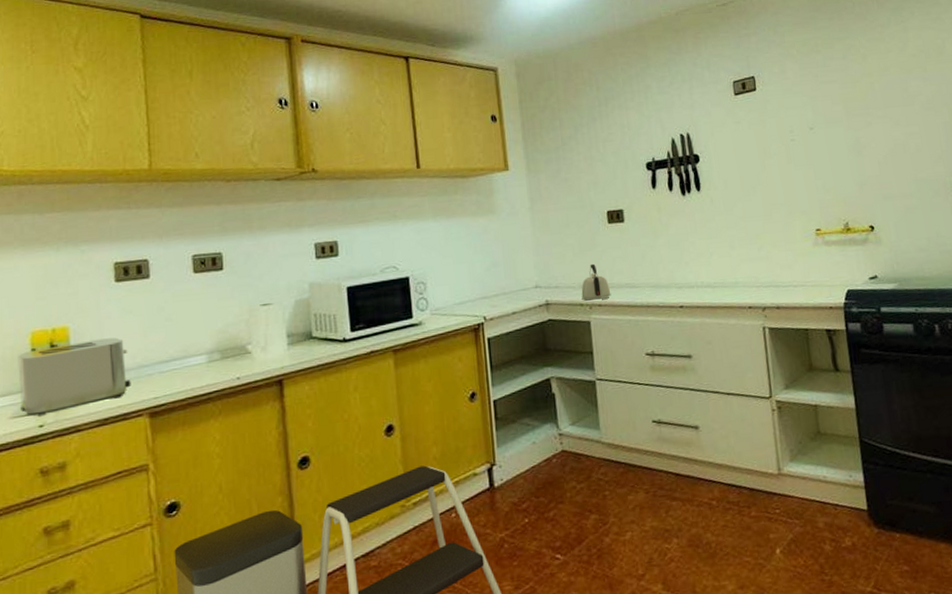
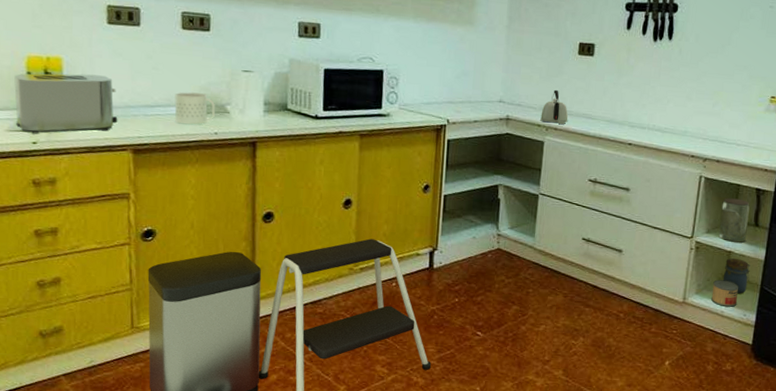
mug: none [191,337,237,375] -> present [174,92,216,125]
jar: none [793,344,830,394] -> present [718,198,750,243]
can: none [806,439,838,471] -> present [711,279,738,307]
jar: none [814,412,846,453] -> present [722,258,751,295]

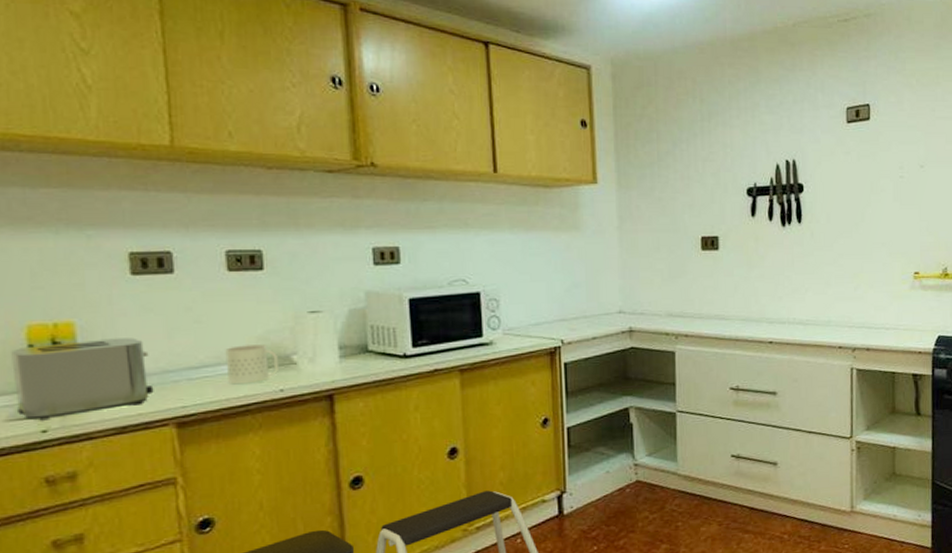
kettle: present [540,89,569,125] -> none [668,291,699,331]
can: present [711,279,738,307] -> none [881,479,909,510]
jar: present [718,198,750,243] -> none [878,387,909,436]
jar: present [722,258,751,295] -> none [890,454,920,494]

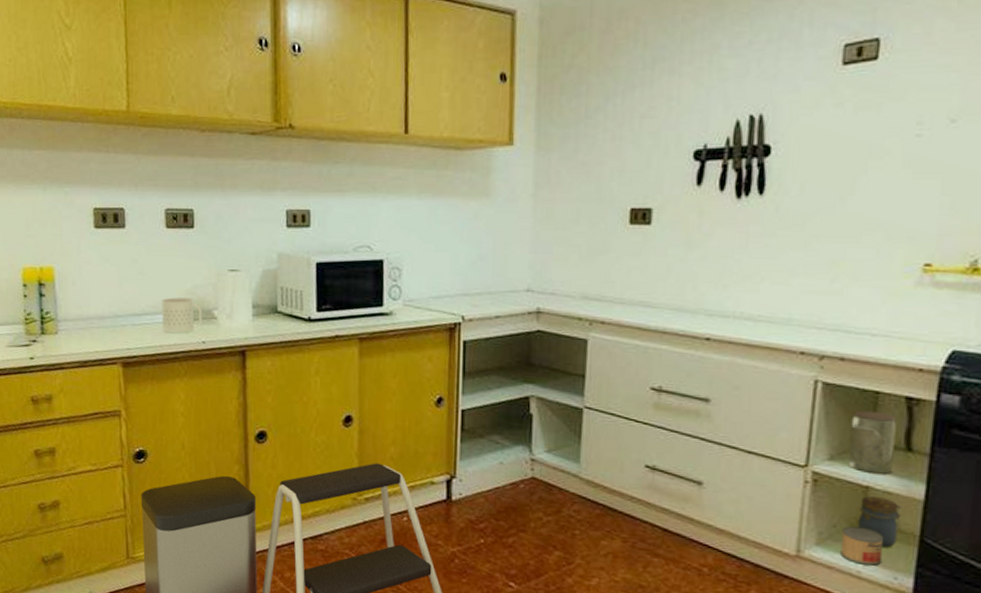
toaster: present [11,338,154,421] -> none [12,283,107,349]
jar: none [878,387,909,436] -> present [848,410,897,474]
can: none [881,479,909,510] -> present [840,526,883,566]
jar: none [890,454,920,494] -> present [857,496,902,549]

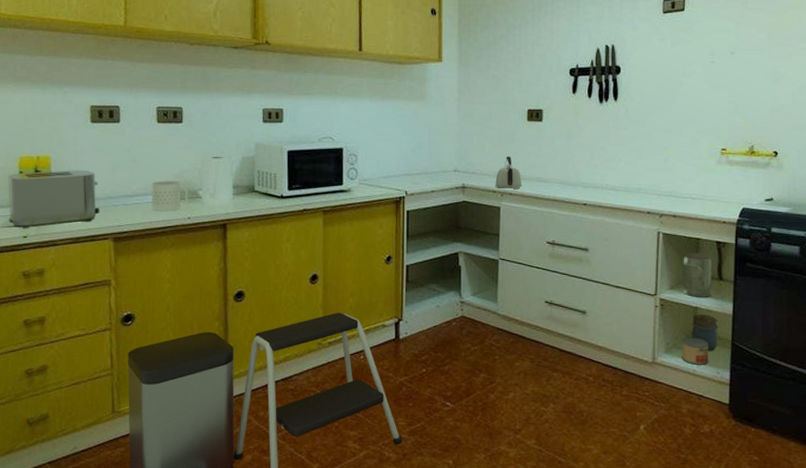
toaster: none [12,283,107,349] -> present [8,170,100,229]
kettle: none [581,271,620,317] -> present [495,156,522,190]

